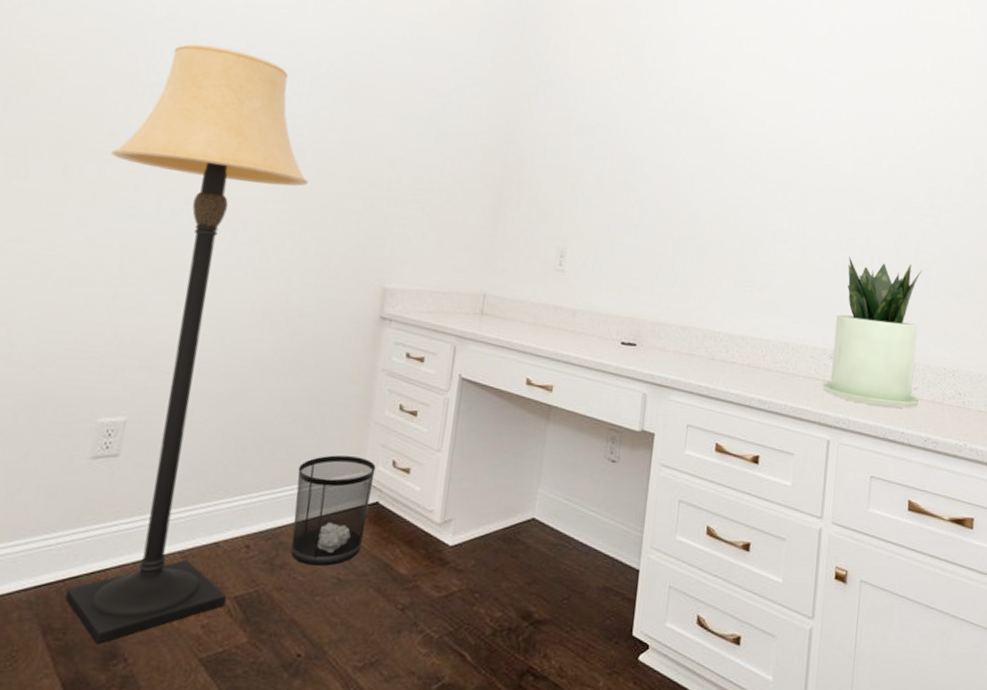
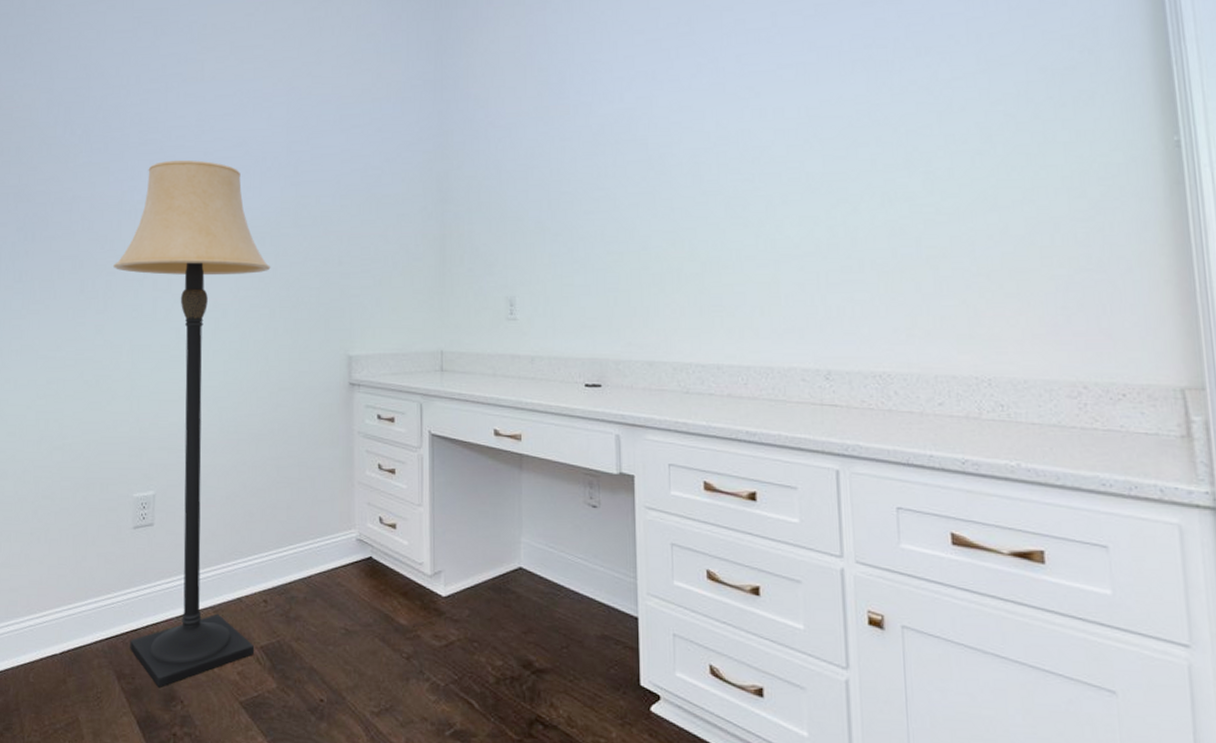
waste bin: present [291,455,376,566] -> none [298,514,365,618]
planter: present [821,256,923,408] -> none [819,263,950,429]

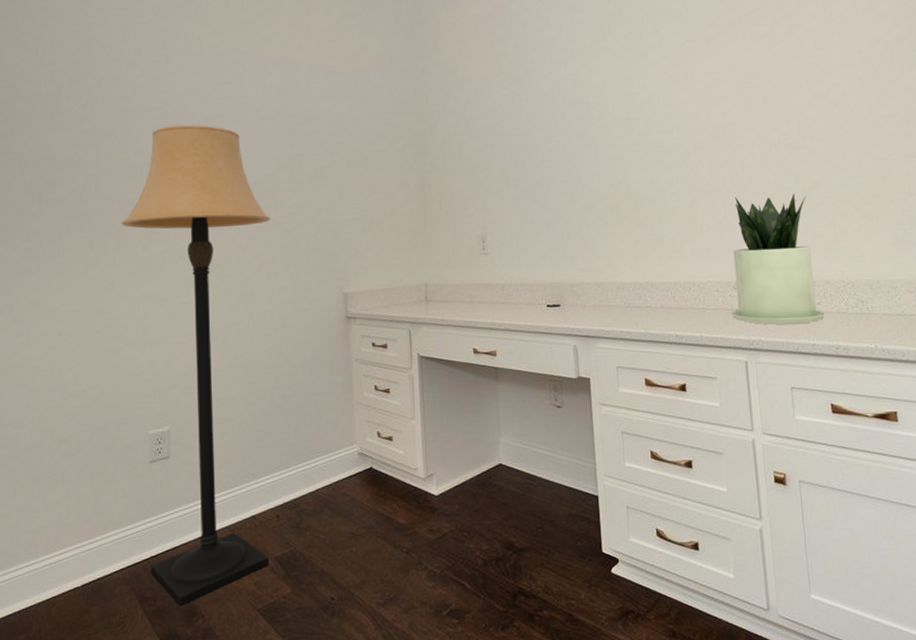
planter: none [819,263,950,429] -> present [730,194,826,325]

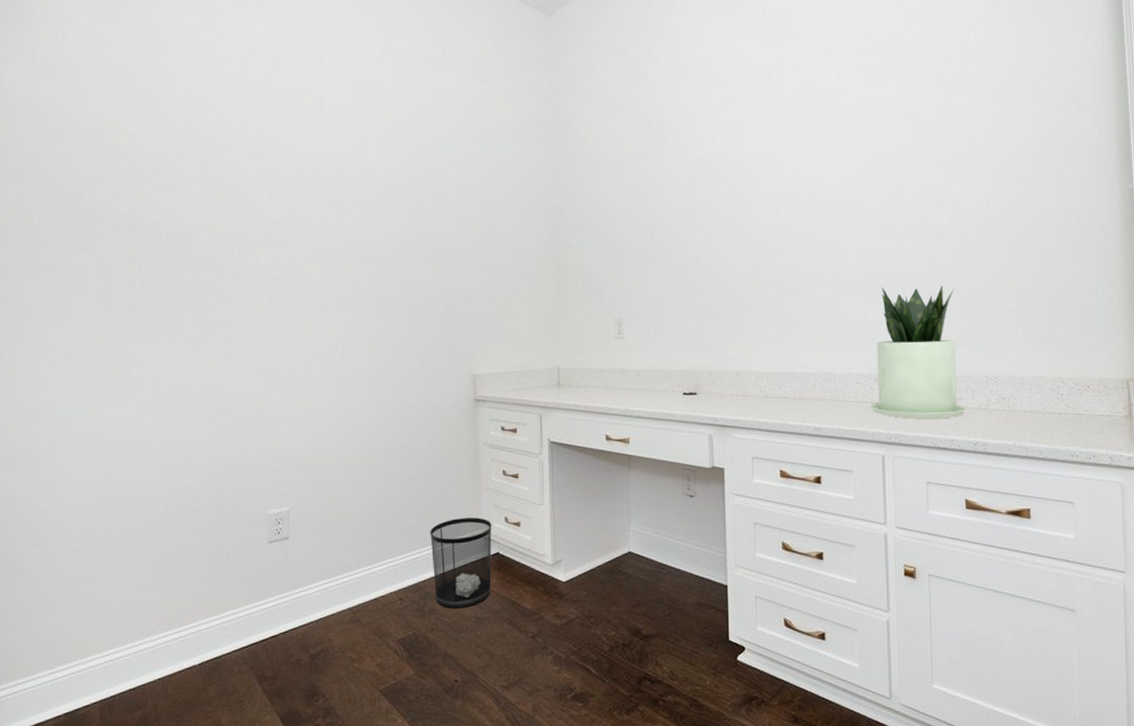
lamp: present [121,124,271,606] -> none [236,191,397,685]
waste bin: none [305,432,366,525] -> present [430,517,492,609]

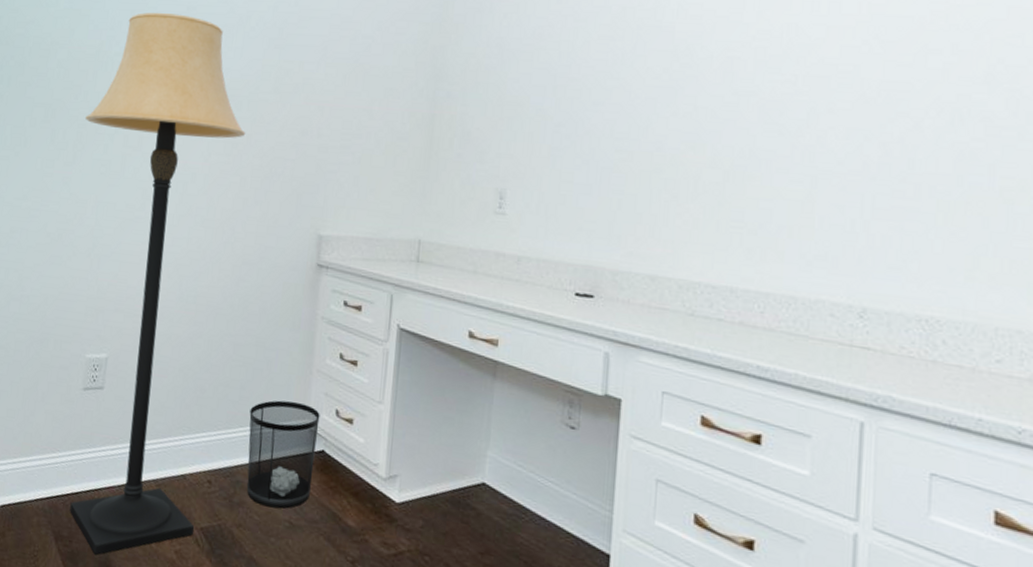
lamp: none [236,191,397,685] -> present [70,12,246,555]
planter: present [870,286,967,420] -> none [847,187,1009,387]

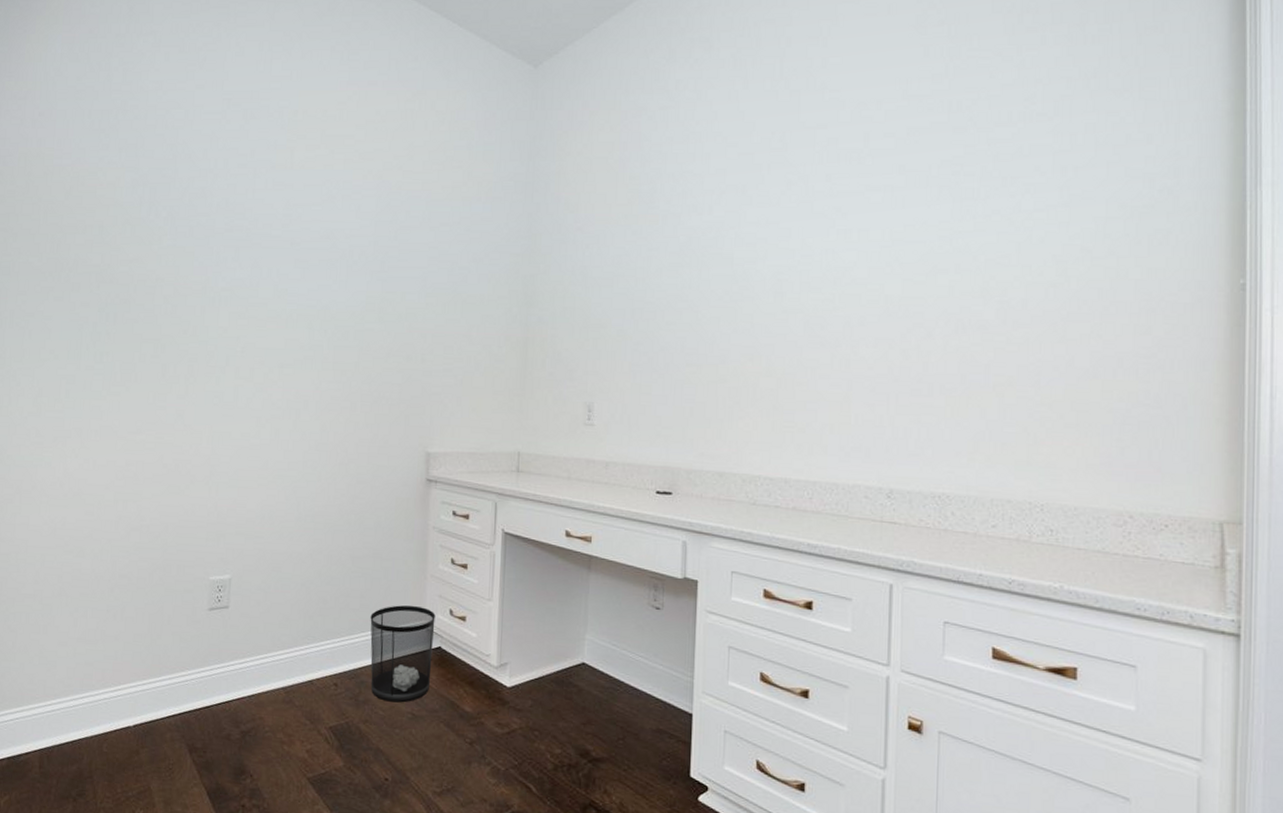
lamp: present [70,12,246,555] -> none [195,248,354,762]

